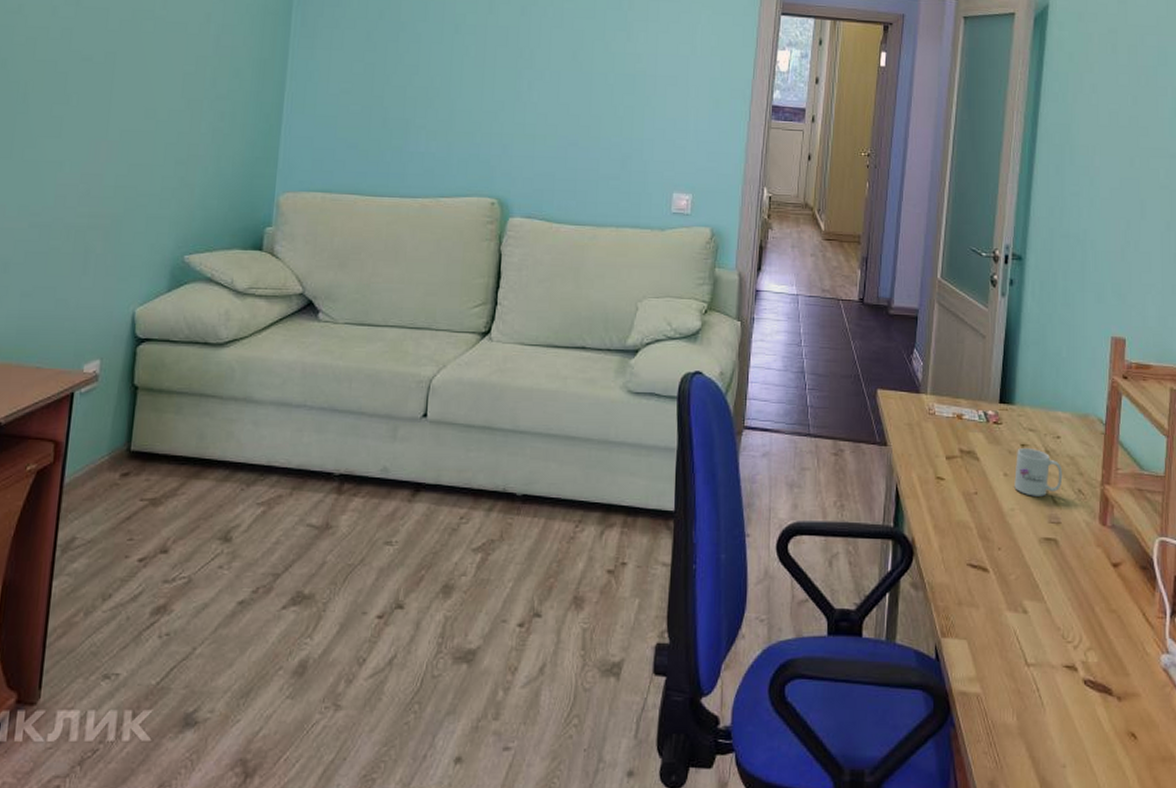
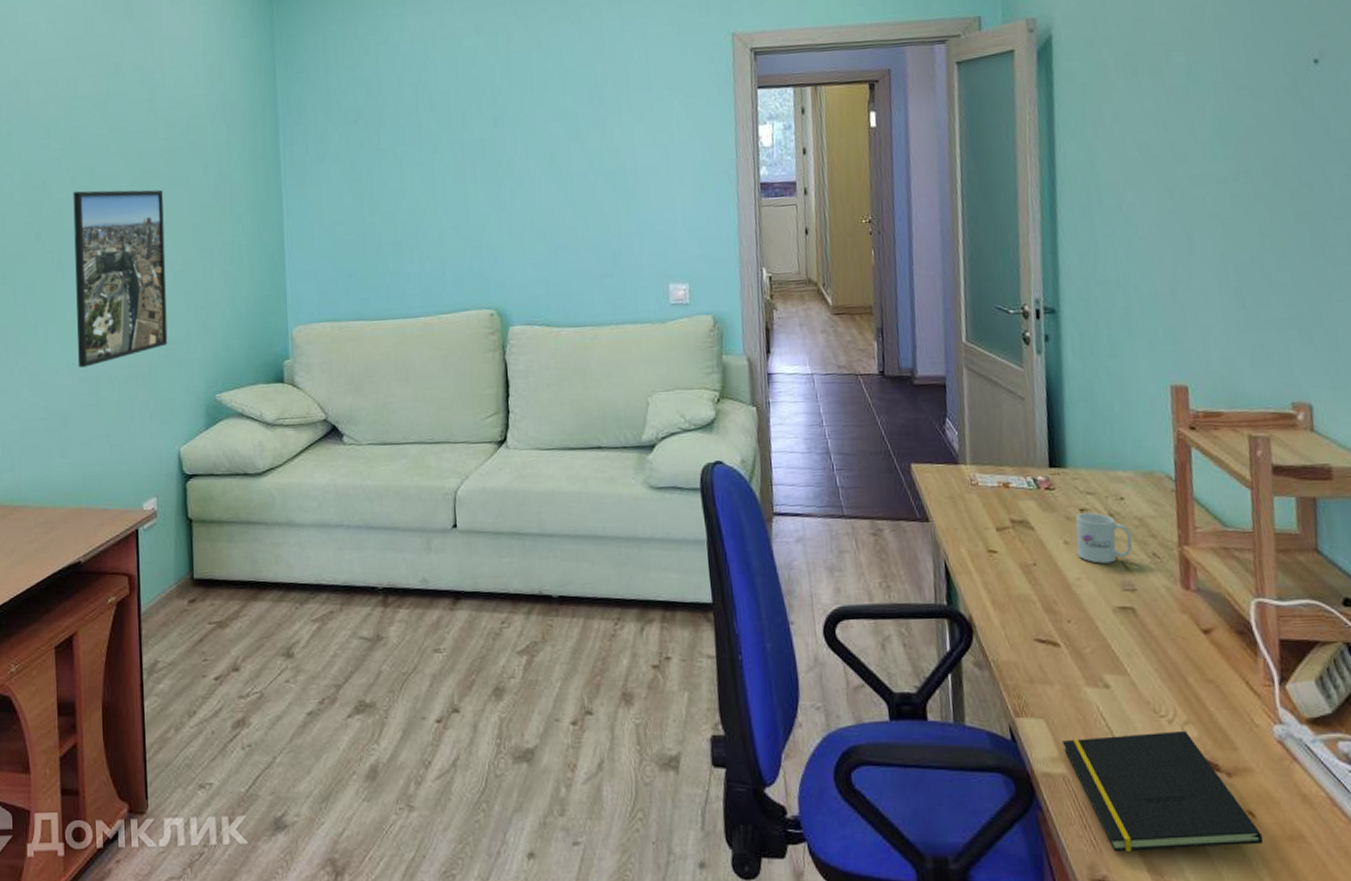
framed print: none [30,20,156,212] -> present [73,189,168,367]
notepad: none [980,656,1141,768] -> present [1061,730,1264,852]

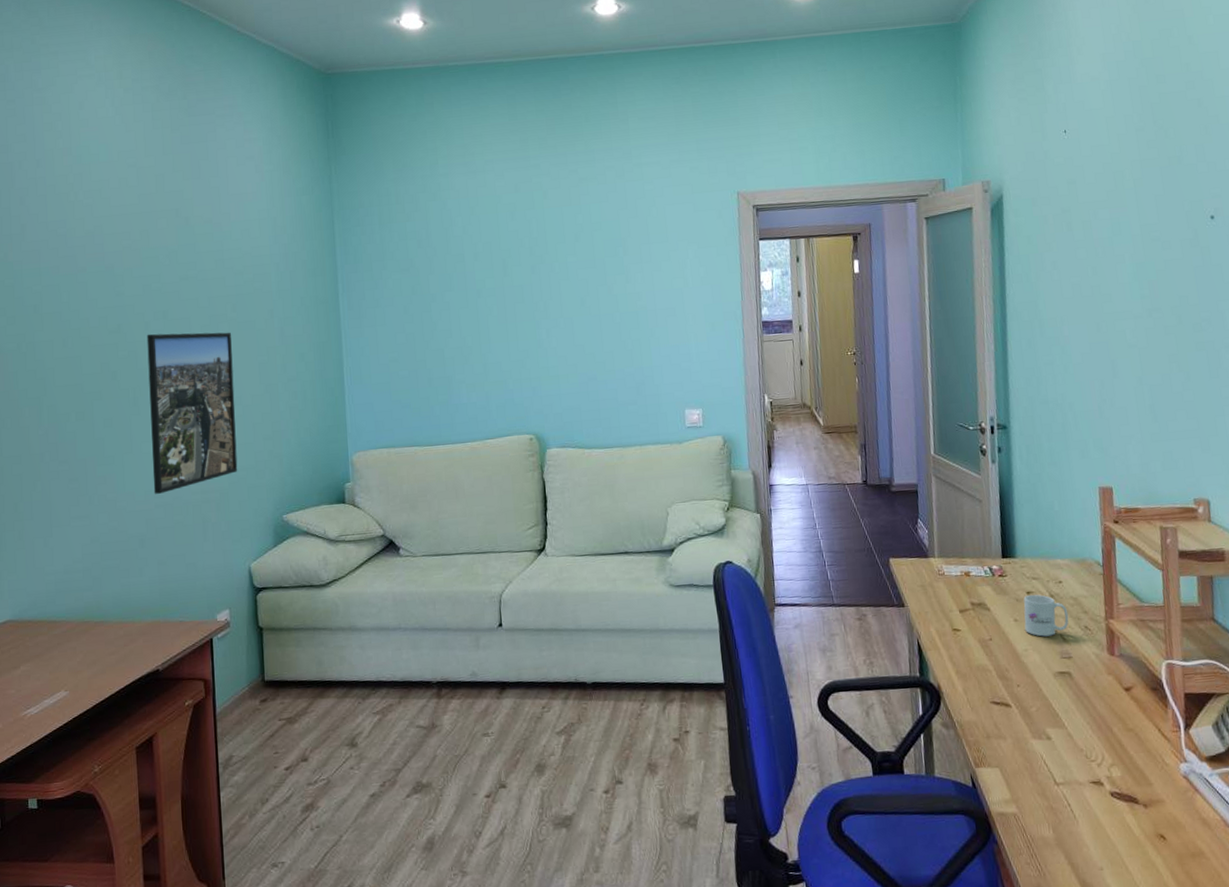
notepad: present [1061,730,1264,852] -> none [1013,771,1173,875]

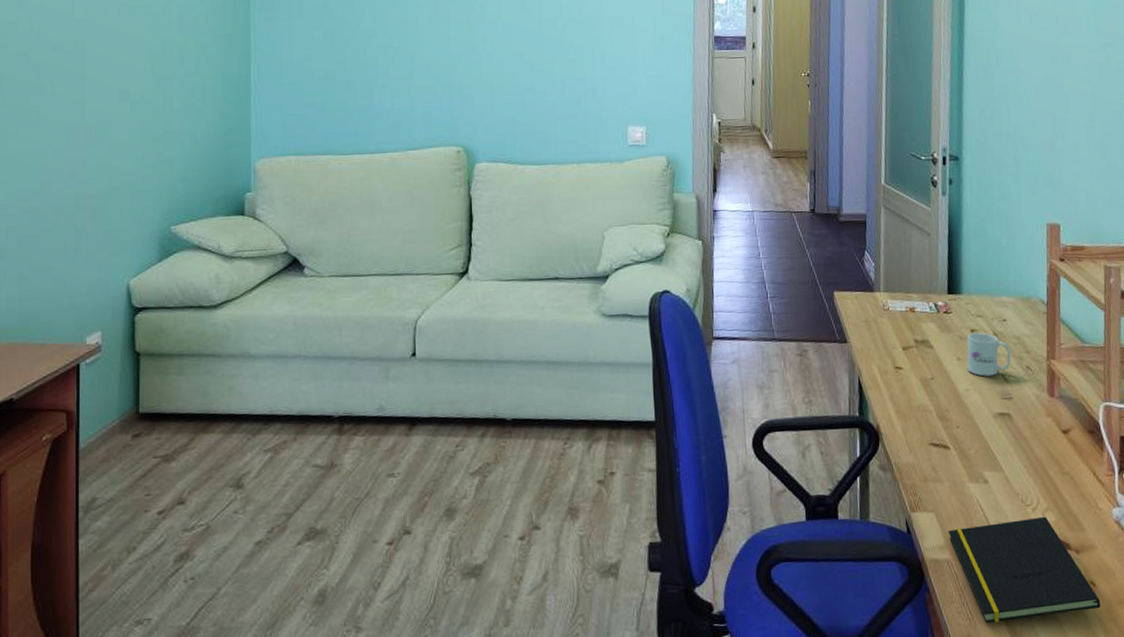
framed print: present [146,332,238,494] -> none [18,14,121,198]
notepad: none [1013,771,1173,875] -> present [948,516,1101,623]

